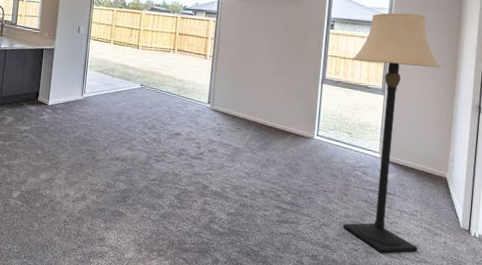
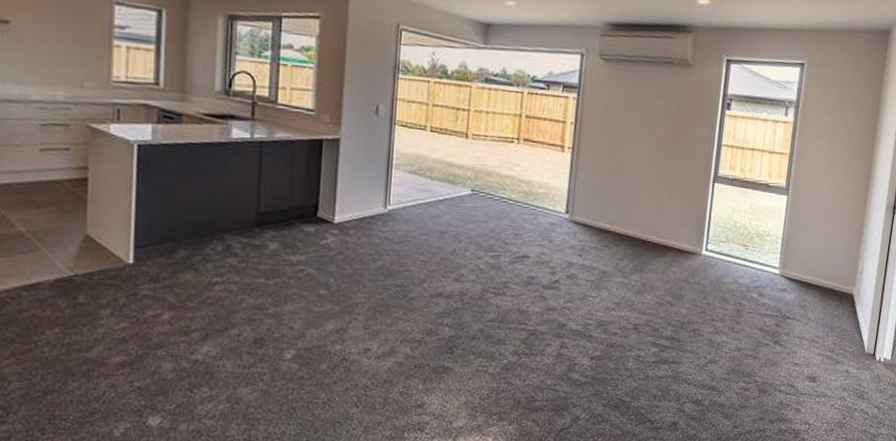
lamp: present [343,12,442,254] -> none [733,88,857,391]

